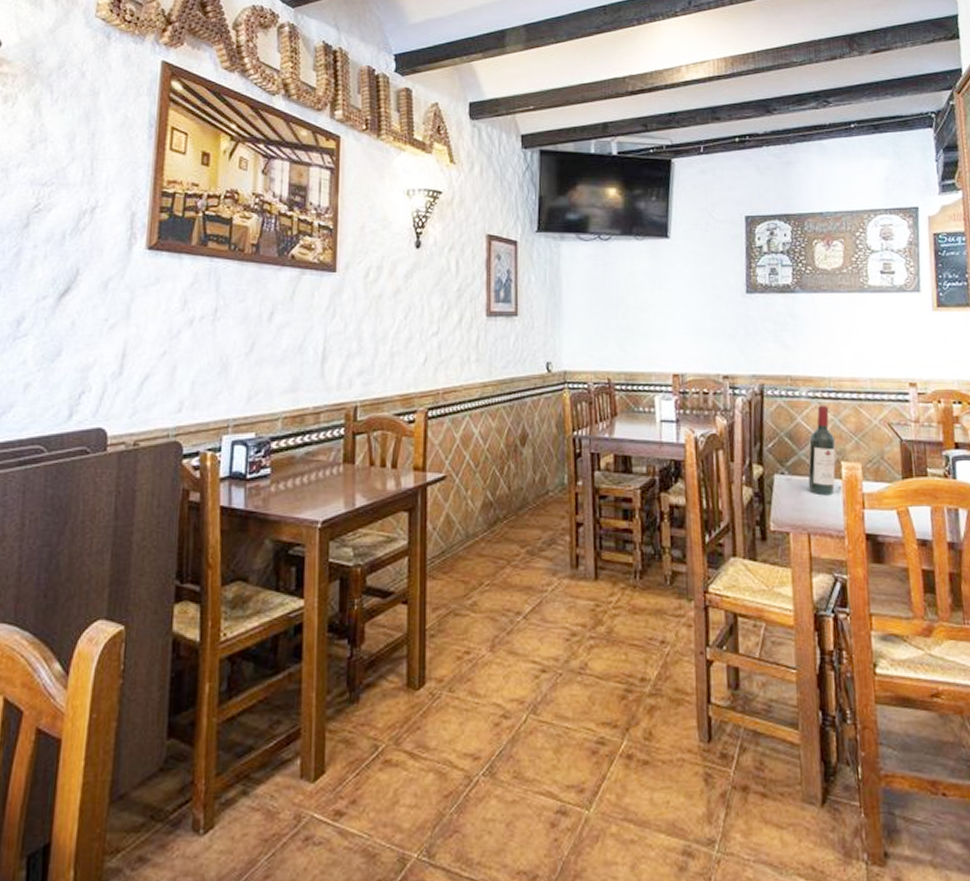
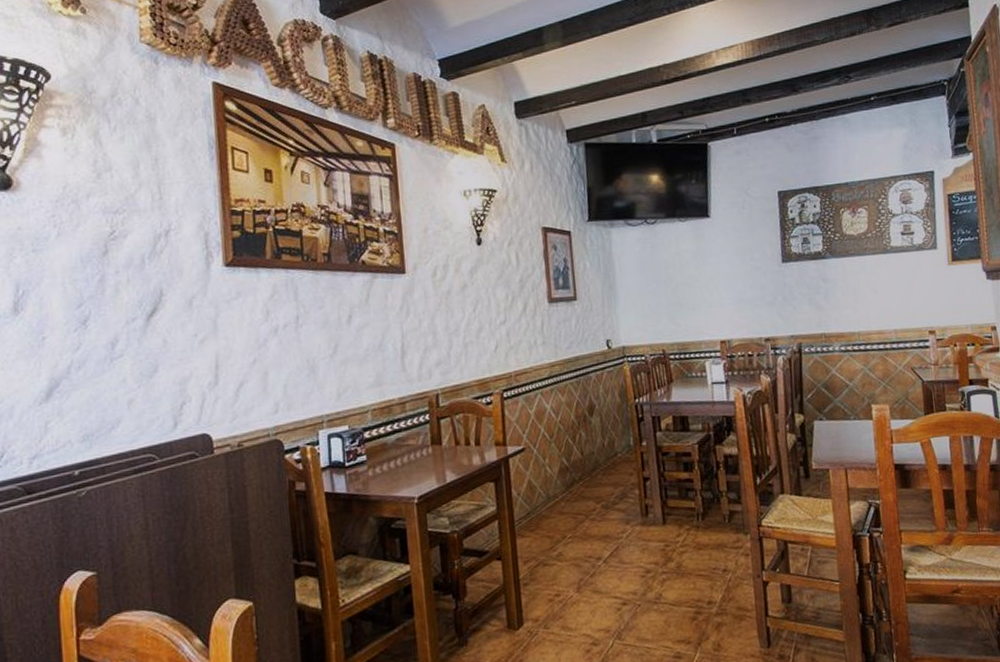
wine bottle: present [808,405,836,496] -> none [843,356,867,436]

